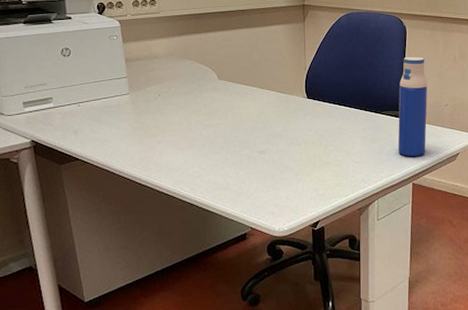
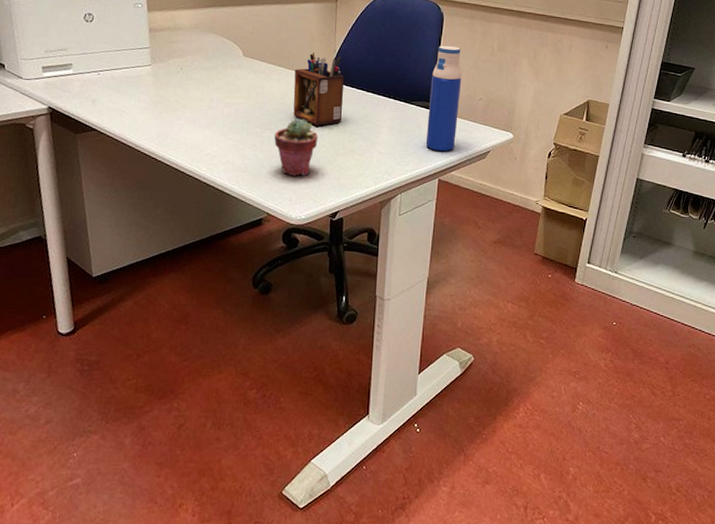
potted succulent: none [253,135,295,191] -> present [274,118,319,177]
desk organizer: none [269,70,317,140] -> present [293,51,345,126]

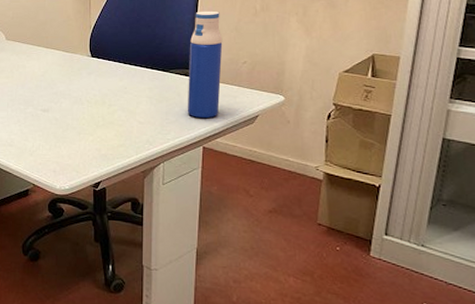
potted succulent: present [274,118,319,177] -> none [37,93,78,149]
desk organizer: present [293,51,345,126] -> none [53,29,101,99]

